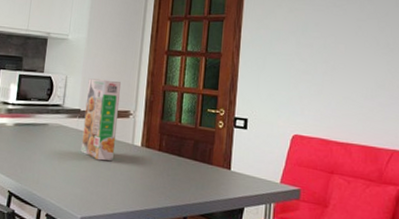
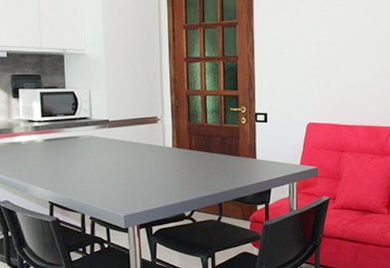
cereal box: present [81,78,122,161] -> none [112,90,148,164]

